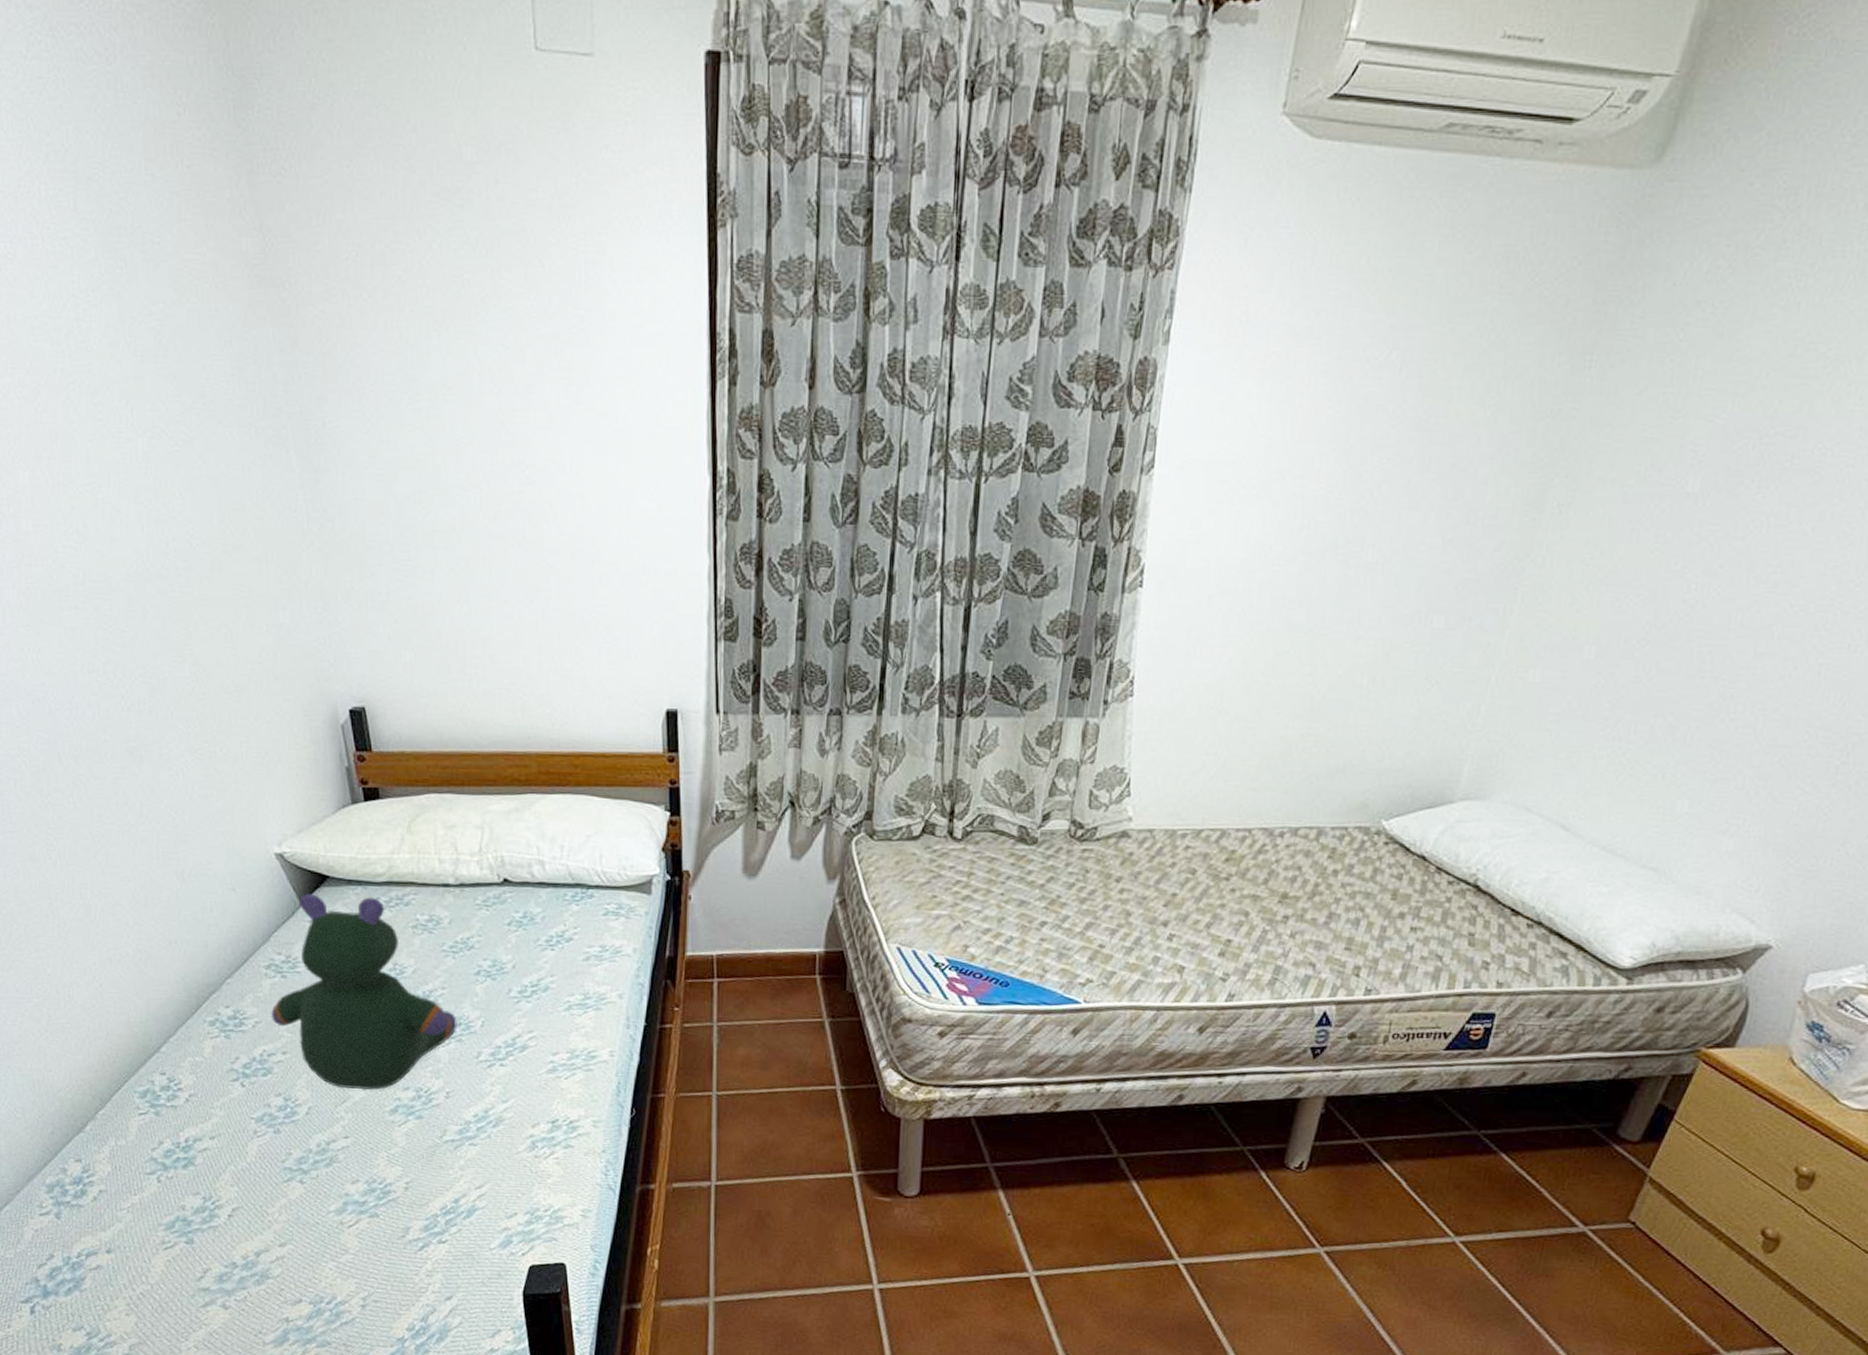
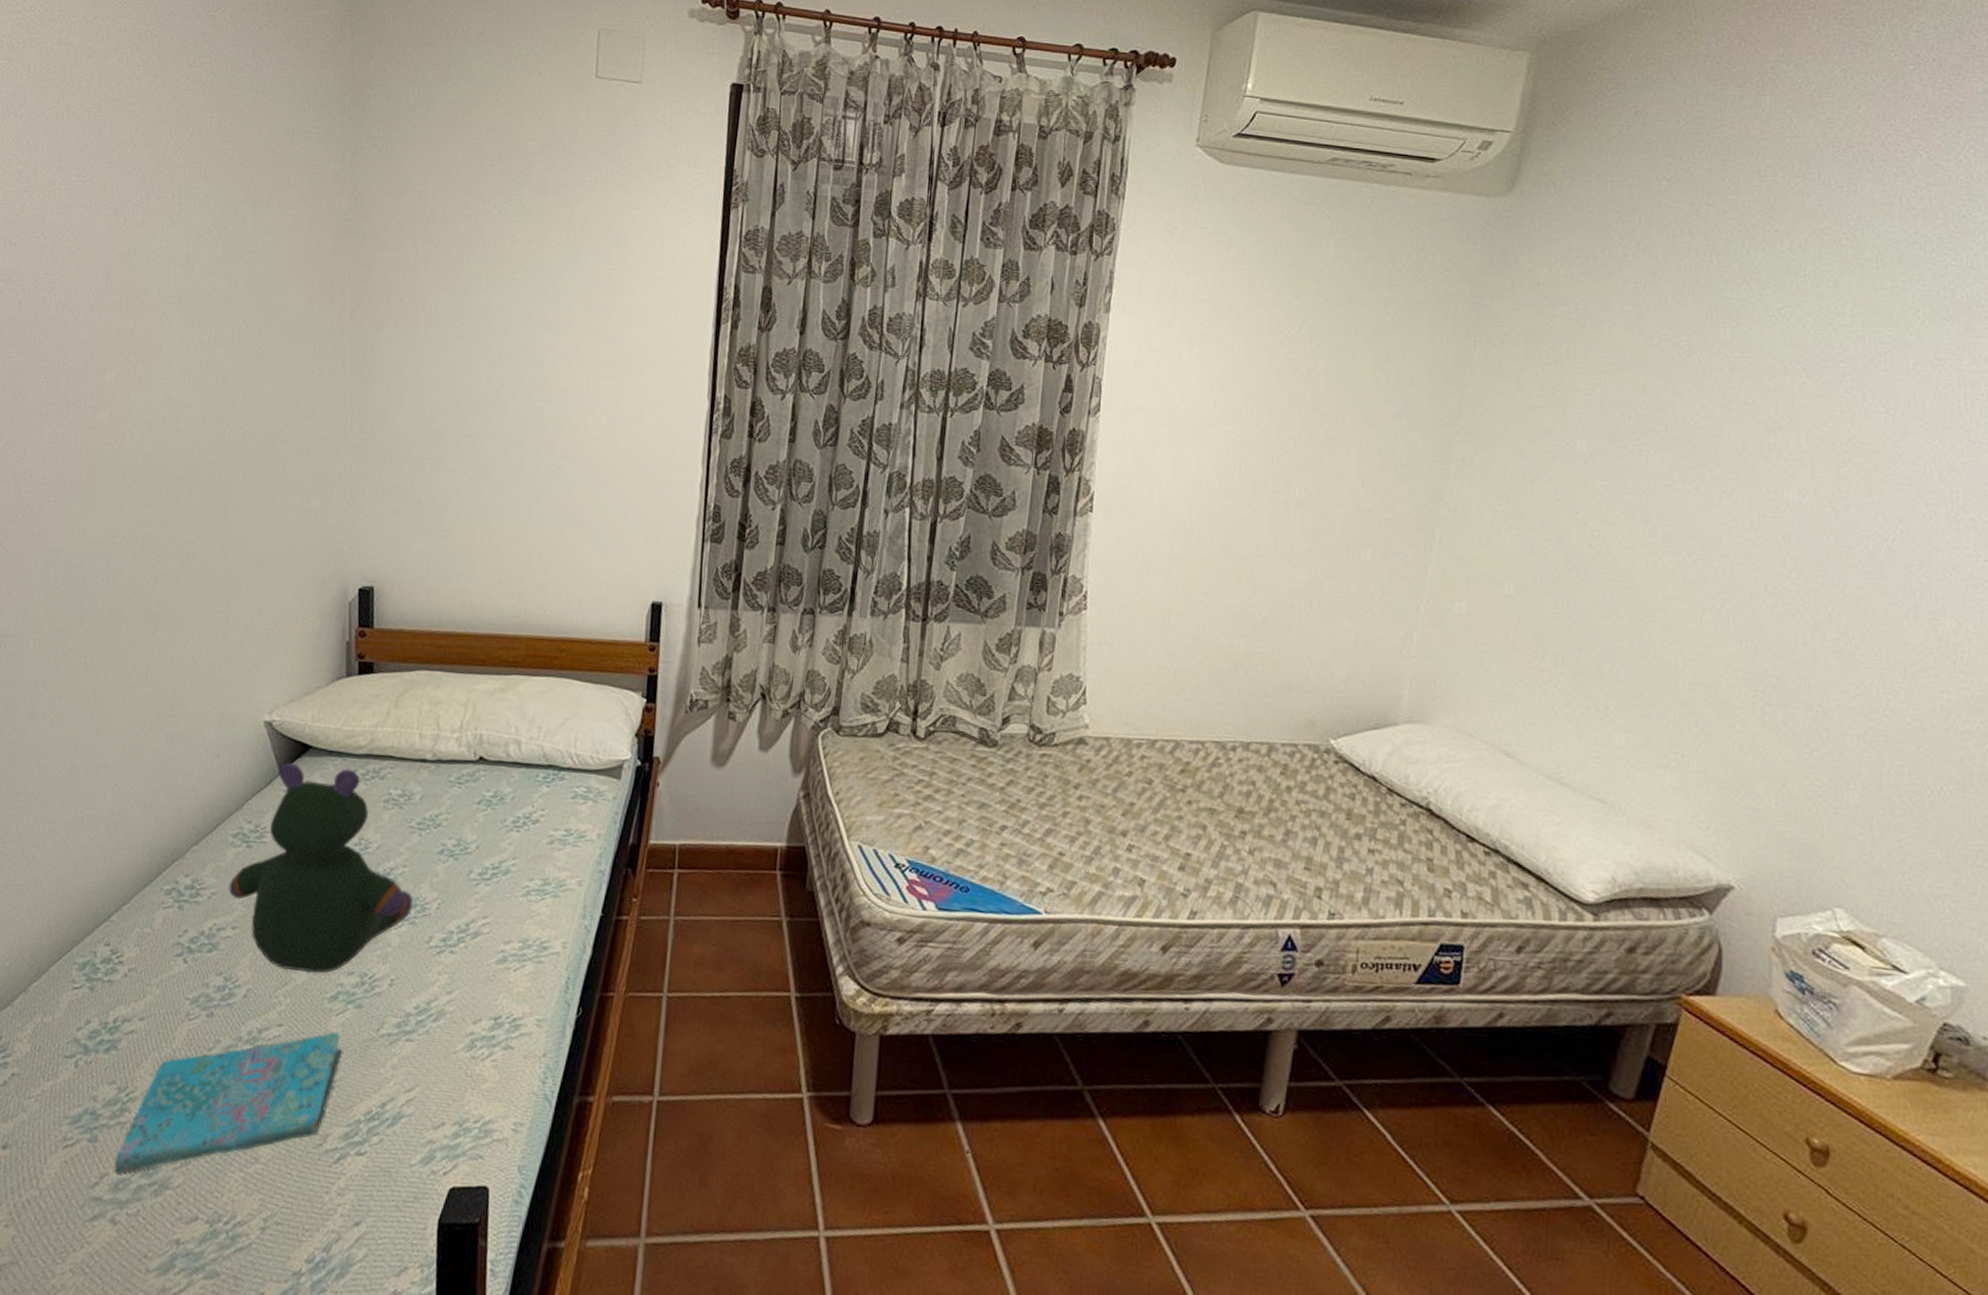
cover: none [214,1140,410,1268] -> present [113,1031,342,1173]

